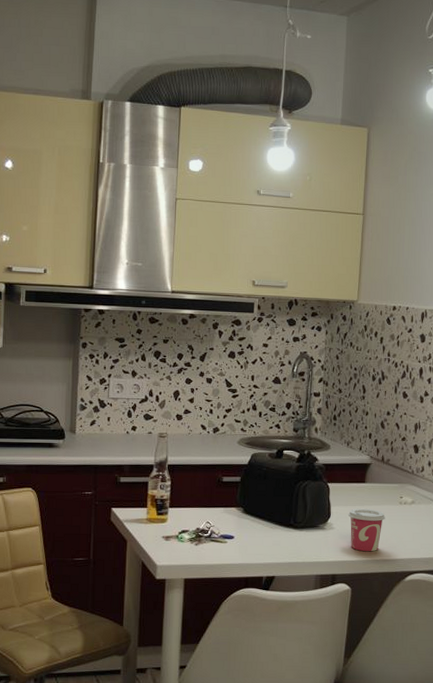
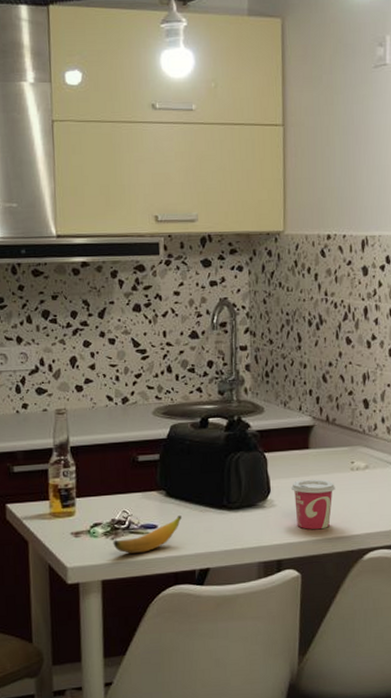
banana: none [196,530,255,558] -> present [113,516,182,554]

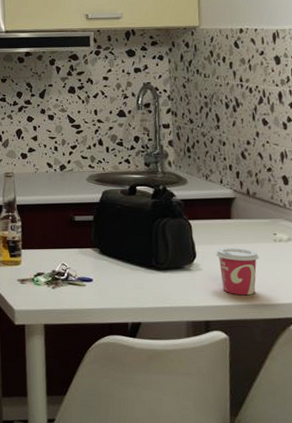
banana: present [113,516,182,554] -> none [53,272,114,303]

